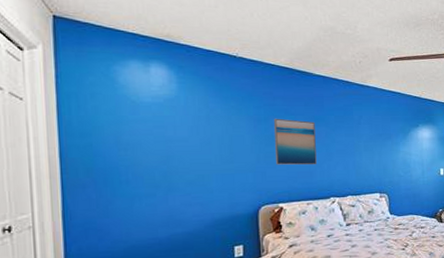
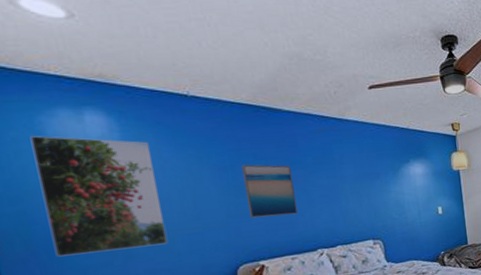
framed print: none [105,82,204,185] -> present [30,136,169,257]

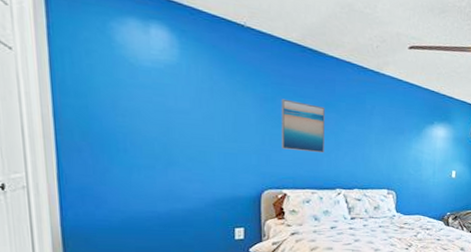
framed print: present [30,136,169,257] -> none [101,39,206,158]

